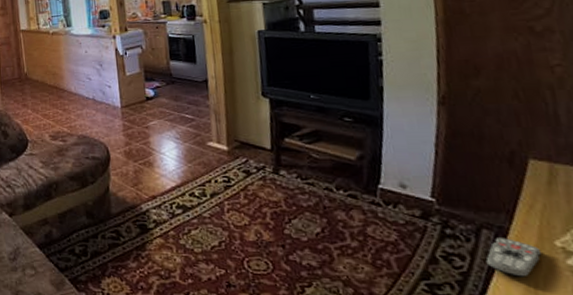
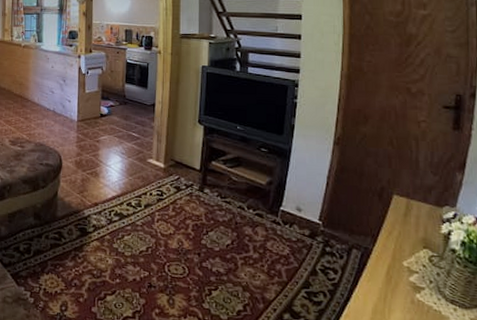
remote control: present [485,238,542,277] -> none [352,256,393,290]

